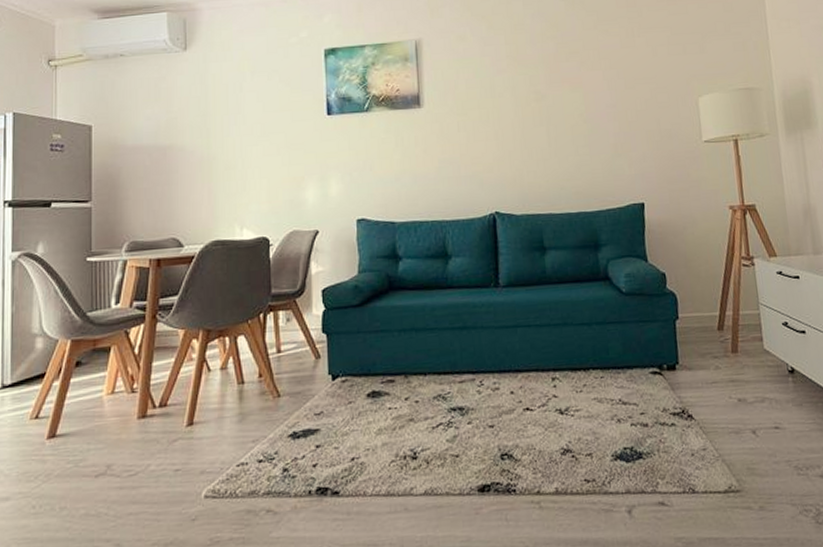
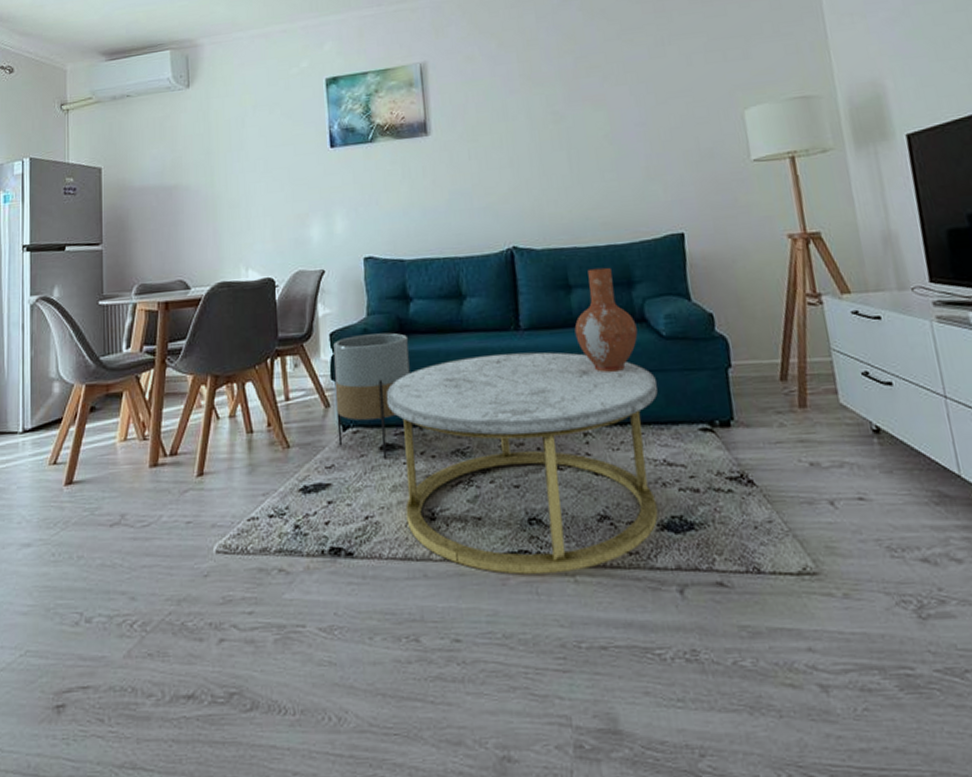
planter: none [325,289,398,405] -> present [333,332,410,459]
coffee table: none [374,306,617,505] -> present [386,352,659,576]
vase: none [547,232,602,325] -> present [574,267,638,373]

